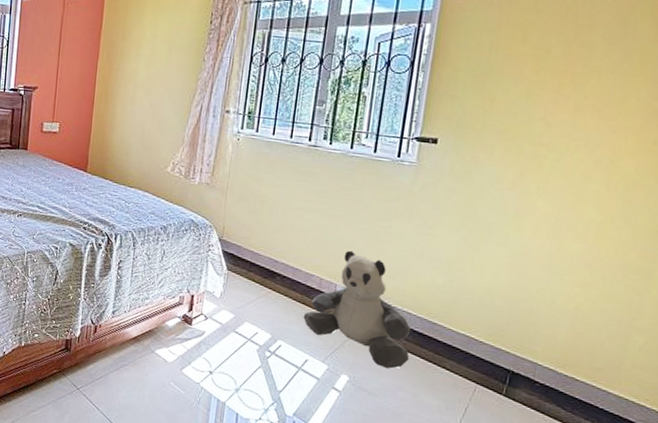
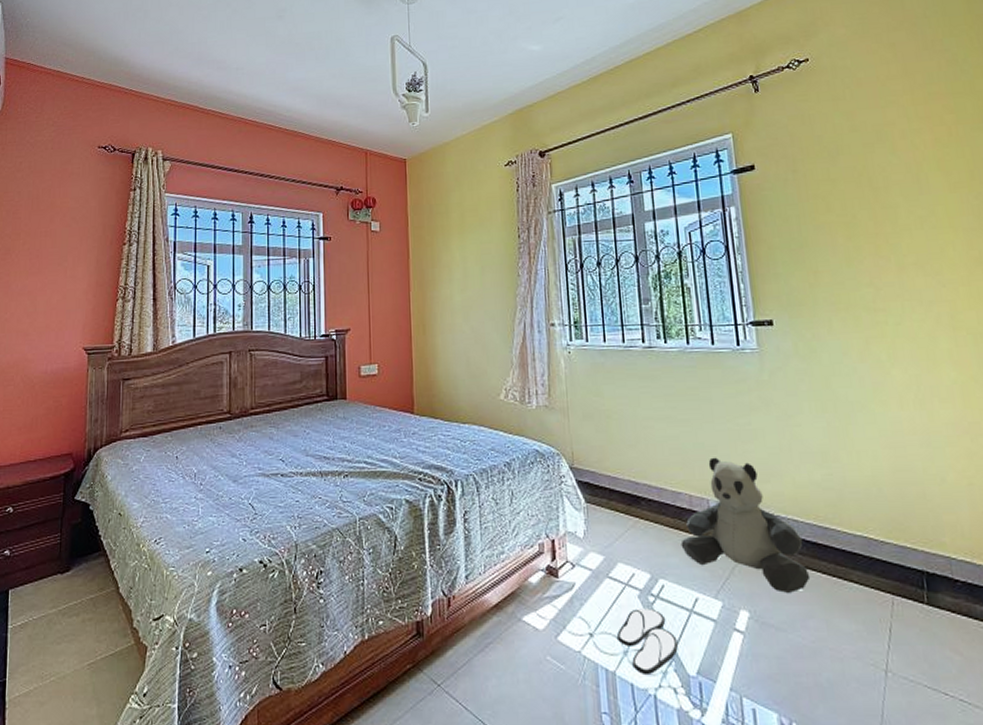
slippers: none [233,359,283,409] -> present [617,608,678,674]

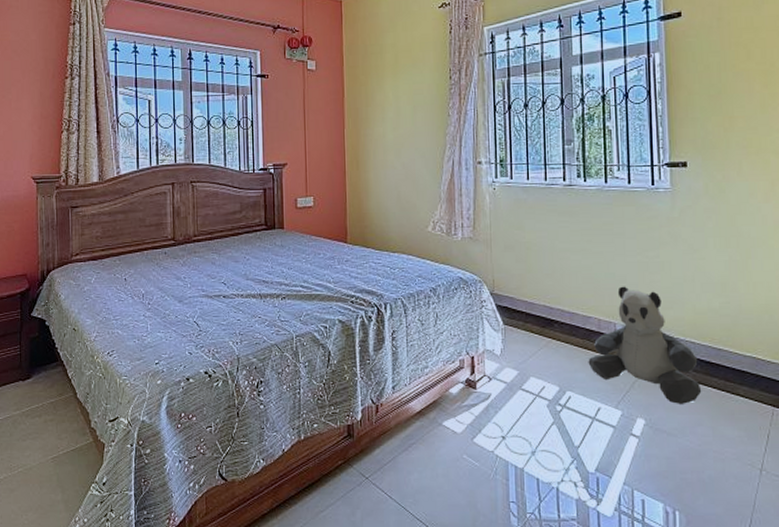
slippers: present [617,608,678,674] -> none [527,416,580,471]

